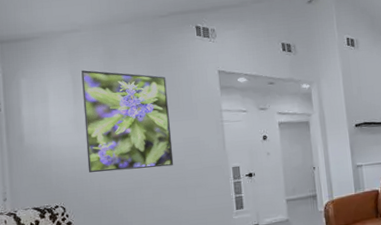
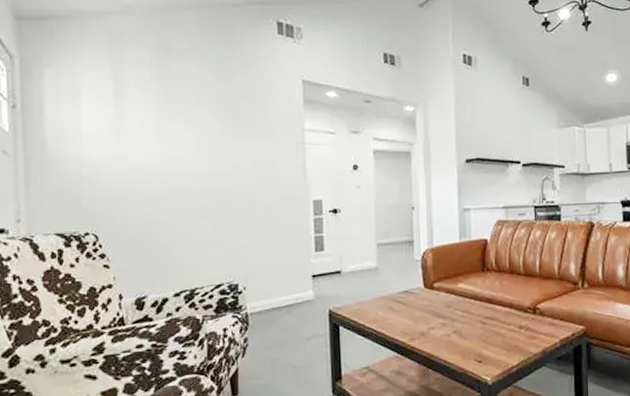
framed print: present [81,70,174,173] -> none [125,64,240,195]

